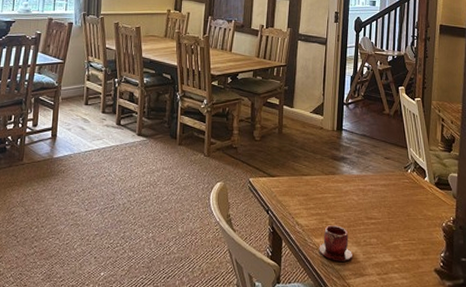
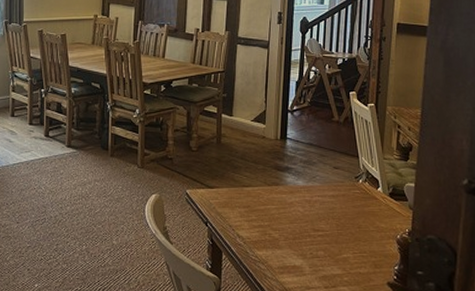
teacup: present [319,225,352,262] -> none [261,237,298,274]

